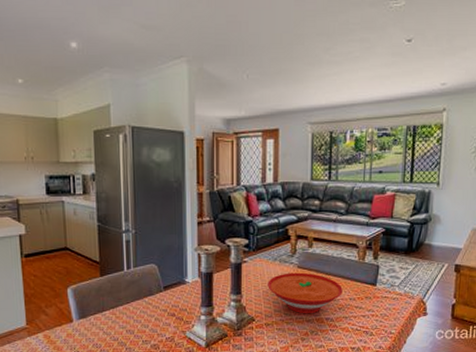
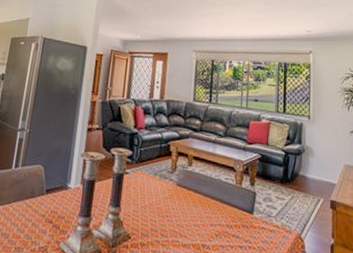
bowl: present [268,272,343,314] -> none [146,189,220,238]

